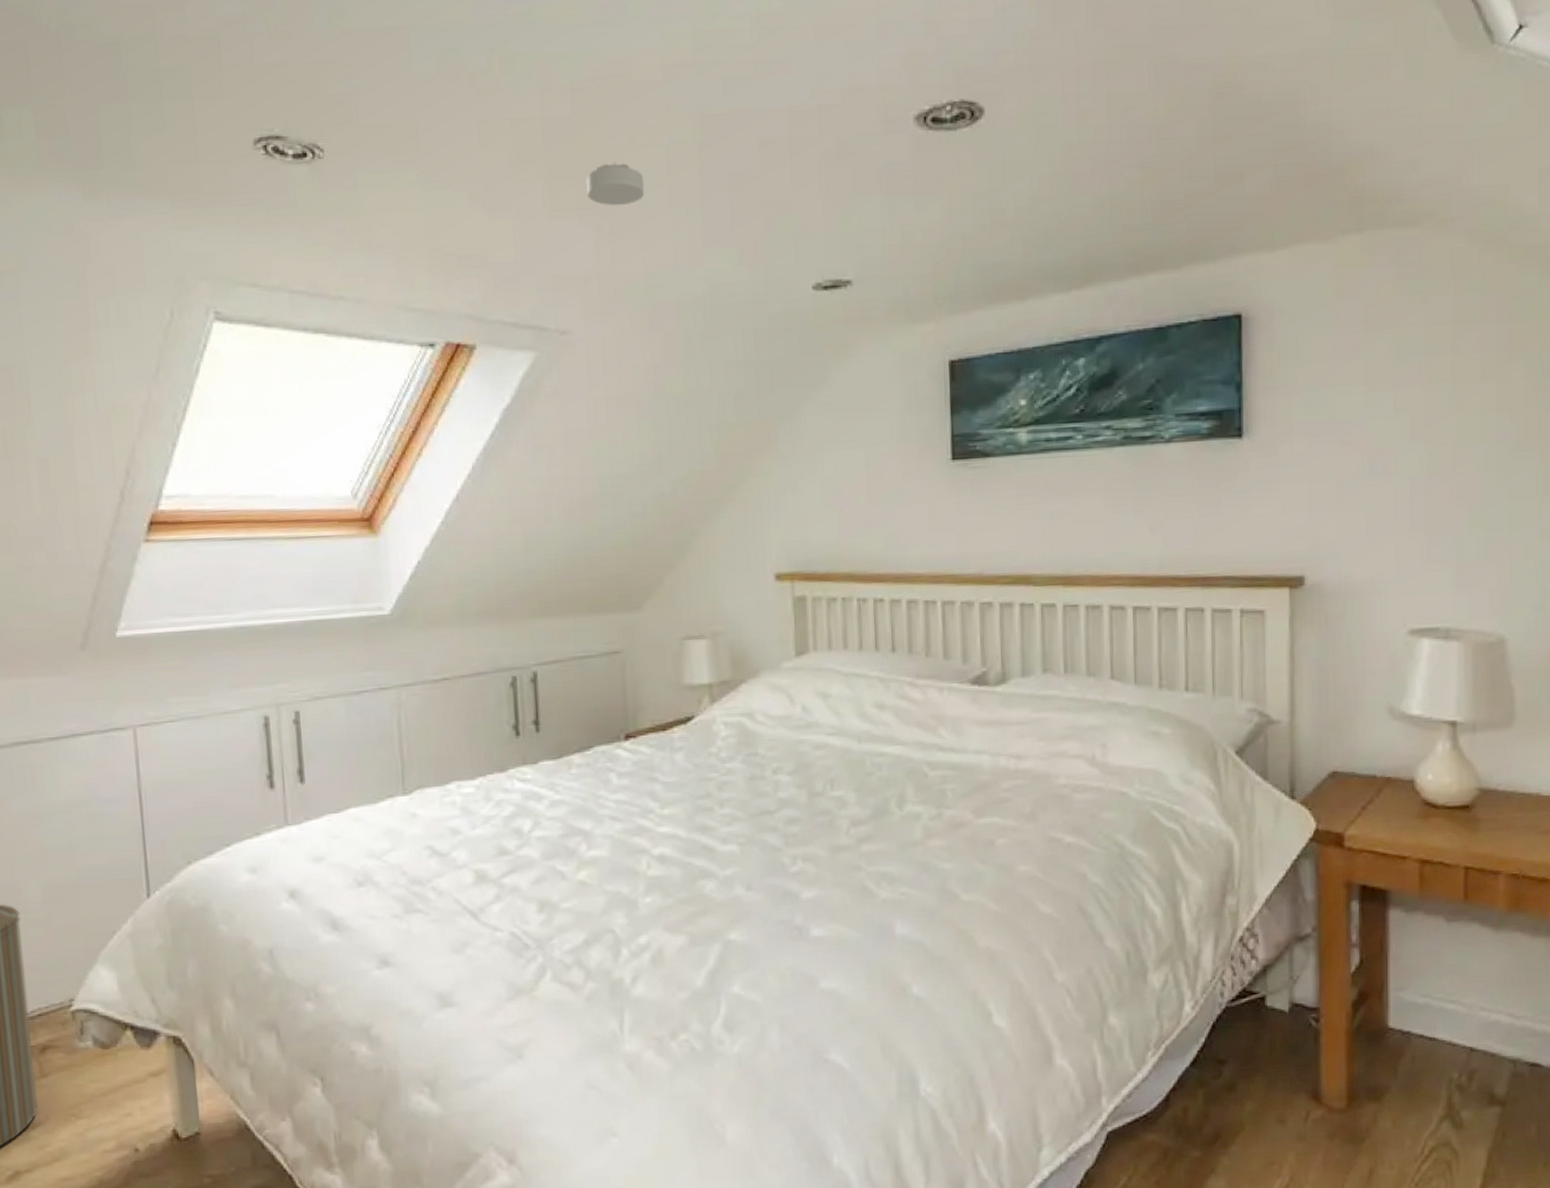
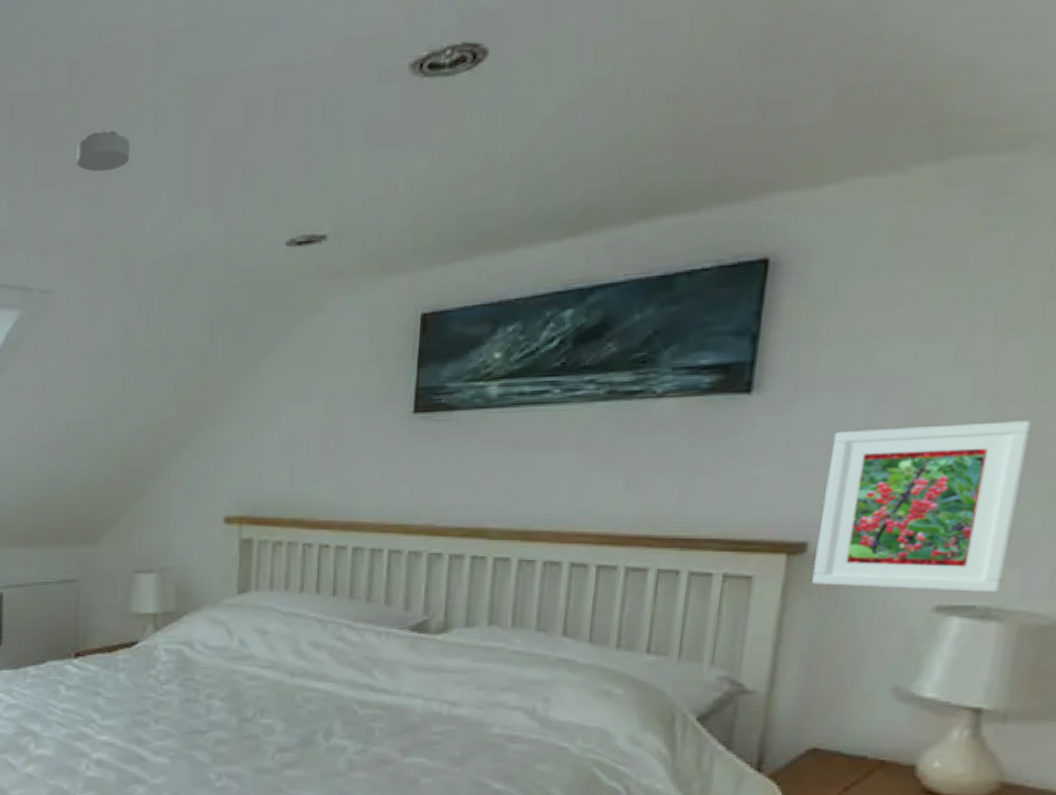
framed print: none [1312,460,1458,616] -> present [812,420,1033,593]

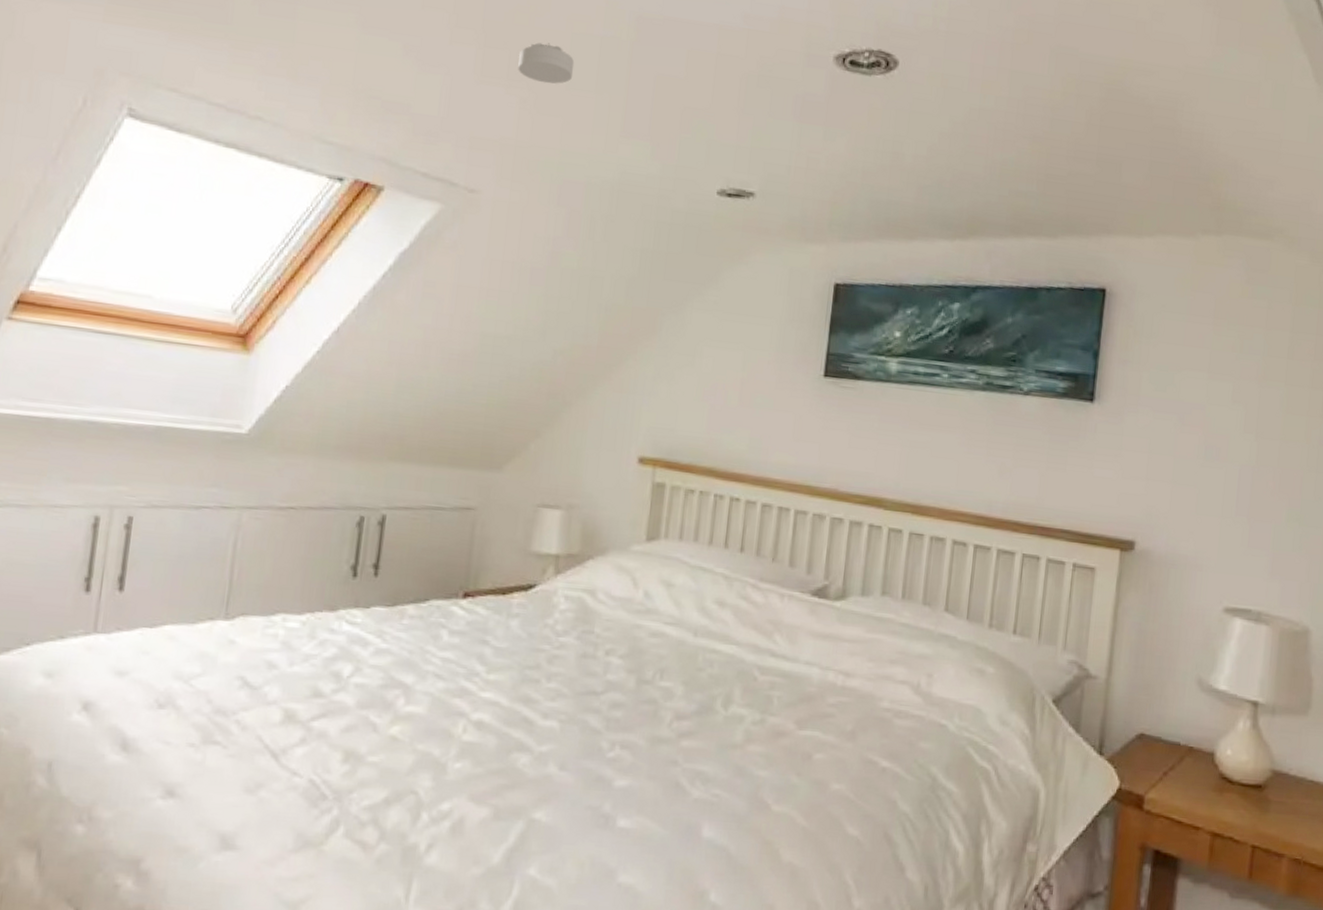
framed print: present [812,420,1033,593] -> none [1139,446,1284,600]

